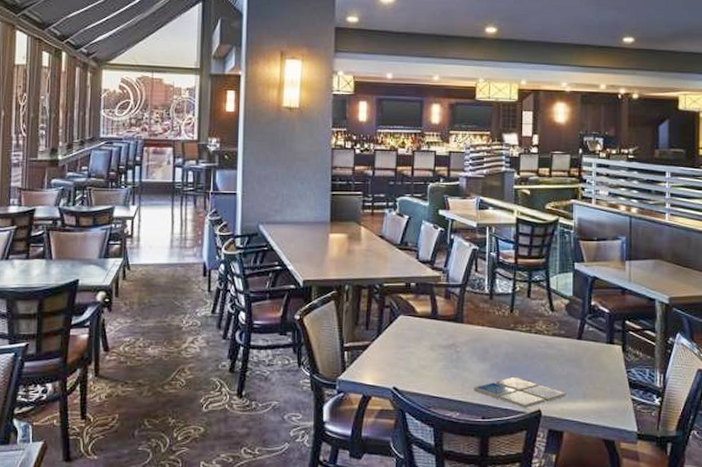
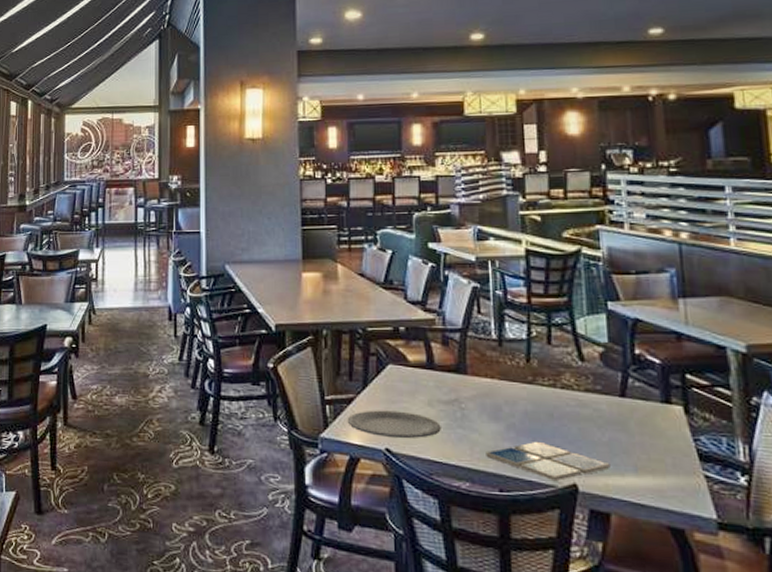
plate: none [362,354,440,379] -> present [347,410,441,439]

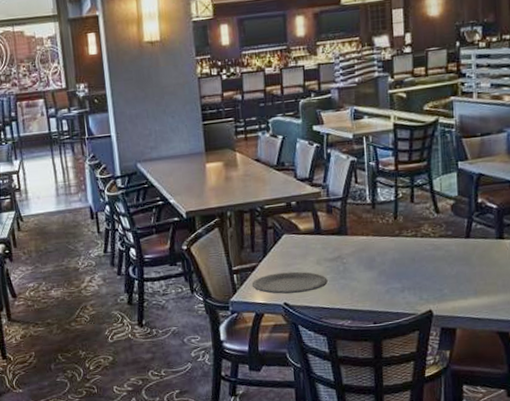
drink coaster: present [486,441,611,481] -> none [363,281,457,310]

